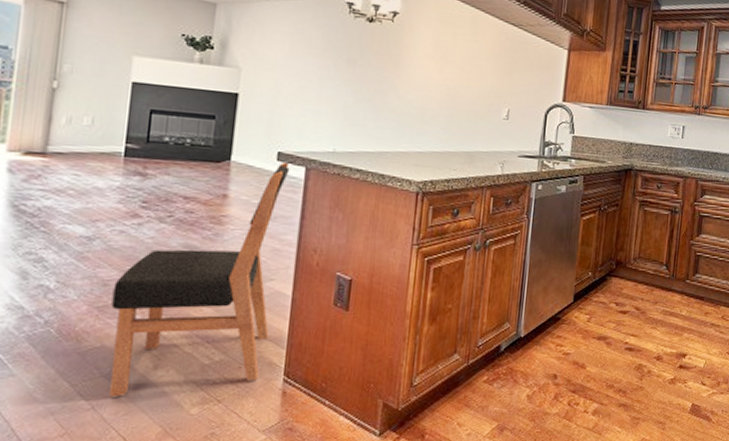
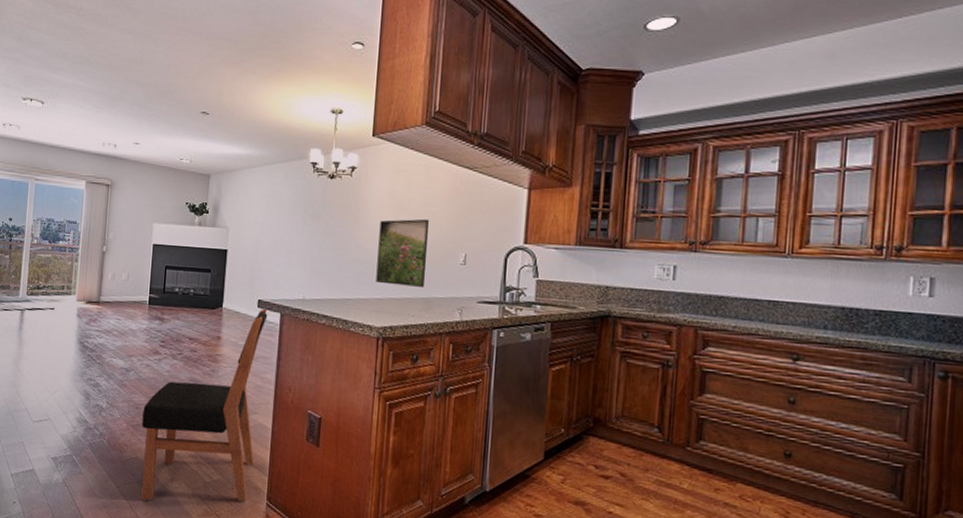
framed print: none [417,71,475,141] -> present [376,218,430,287]

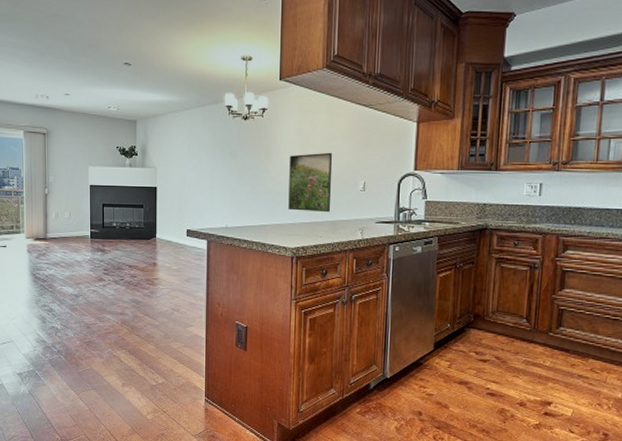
dining chair: present [141,308,268,502] -> none [93,237,196,404]

